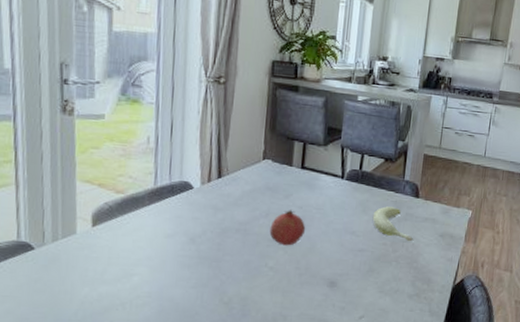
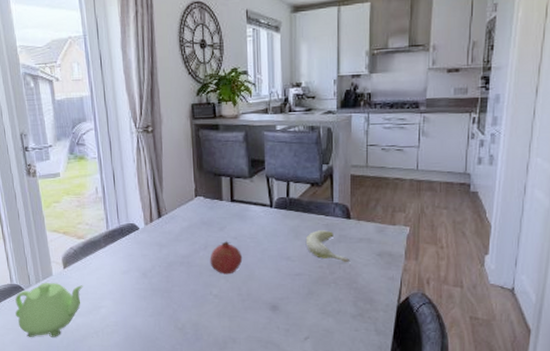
teapot: none [18,241,114,309] -> present [15,282,83,337]

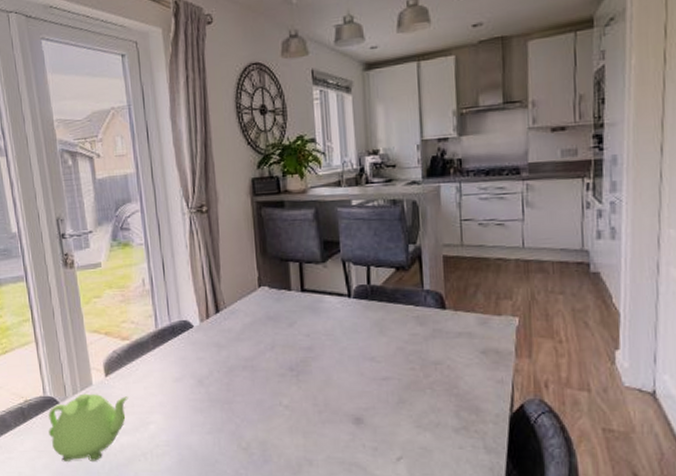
fruit: present [210,241,243,275] -> none [278,339,318,380]
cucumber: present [305,230,351,263] -> none [392,323,449,364]

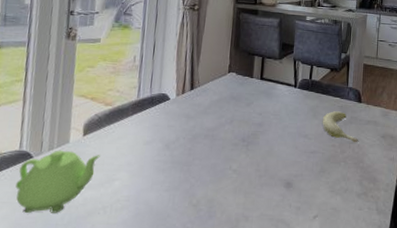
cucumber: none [392,323,449,364] -> present [322,111,359,143]

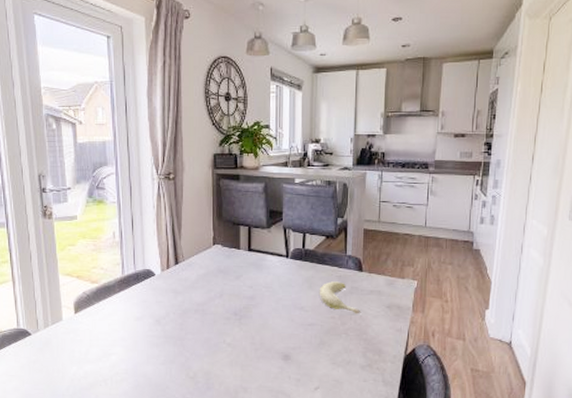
teapot: present [16,150,100,213] -> none [20,327,94,385]

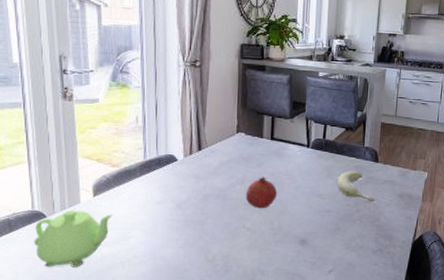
teapot: none [20,327,94,385] -> present [34,210,113,268]
fruit: none [225,290,257,323] -> present [245,177,278,209]

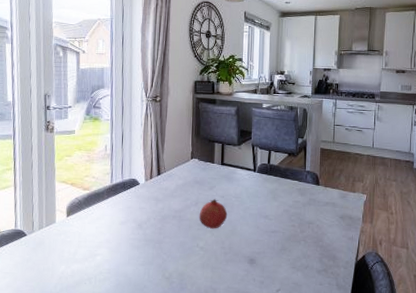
teapot: present [34,210,113,268] -> none [15,229,83,283]
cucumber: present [337,171,375,203] -> none [281,193,318,223]

